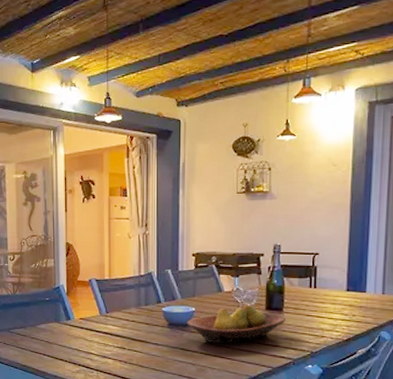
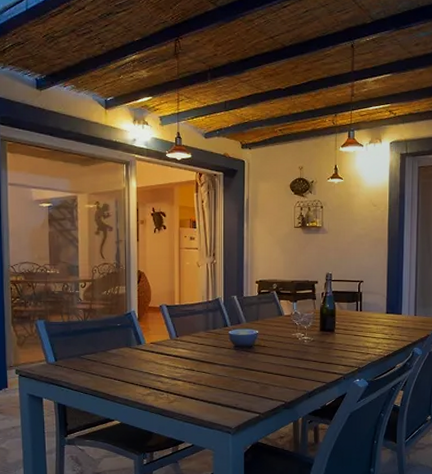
fruit bowl: present [187,304,286,344] -> none [251,326,337,363]

